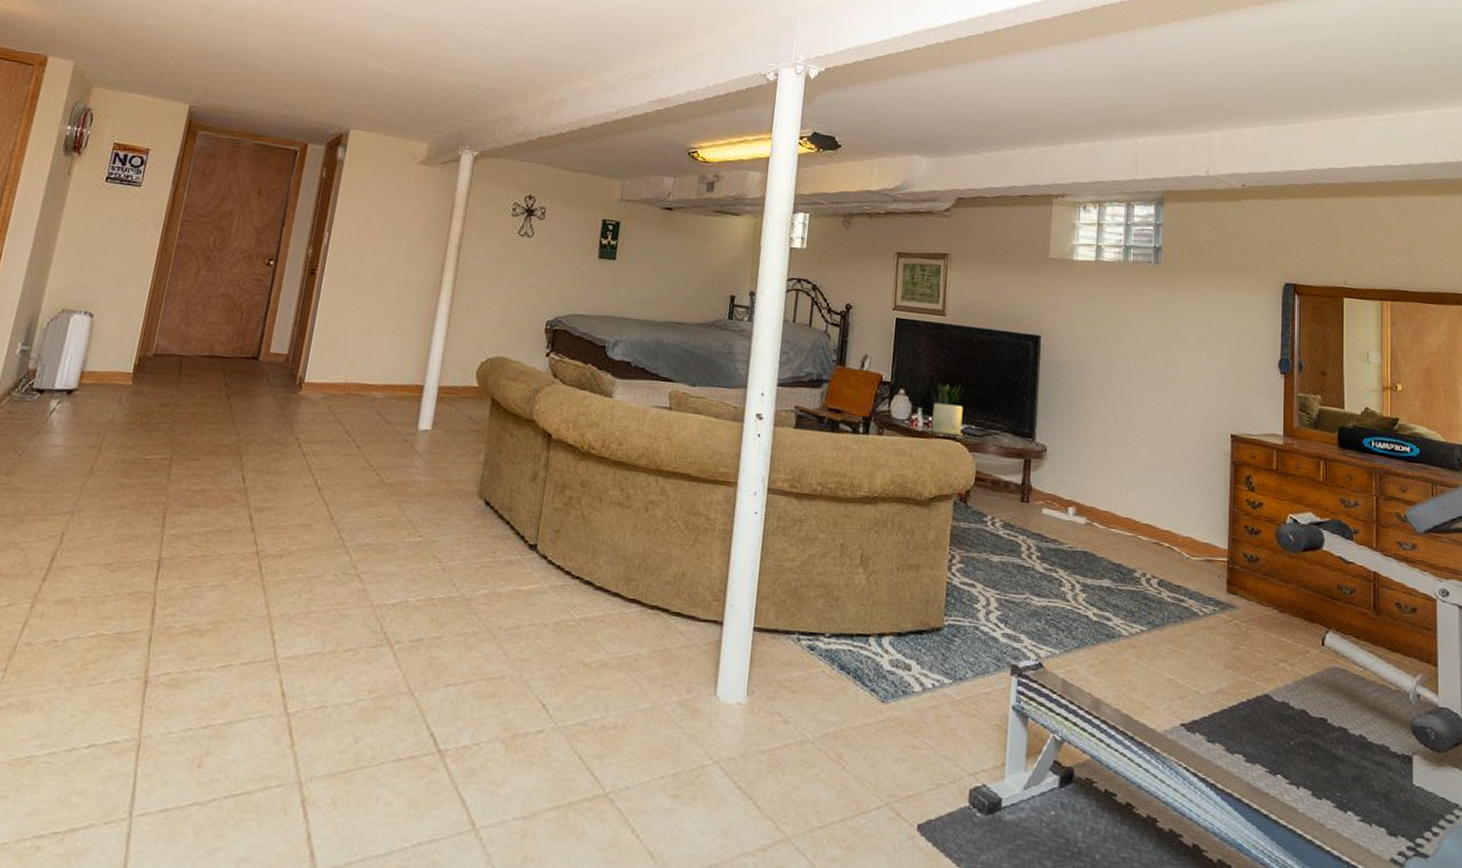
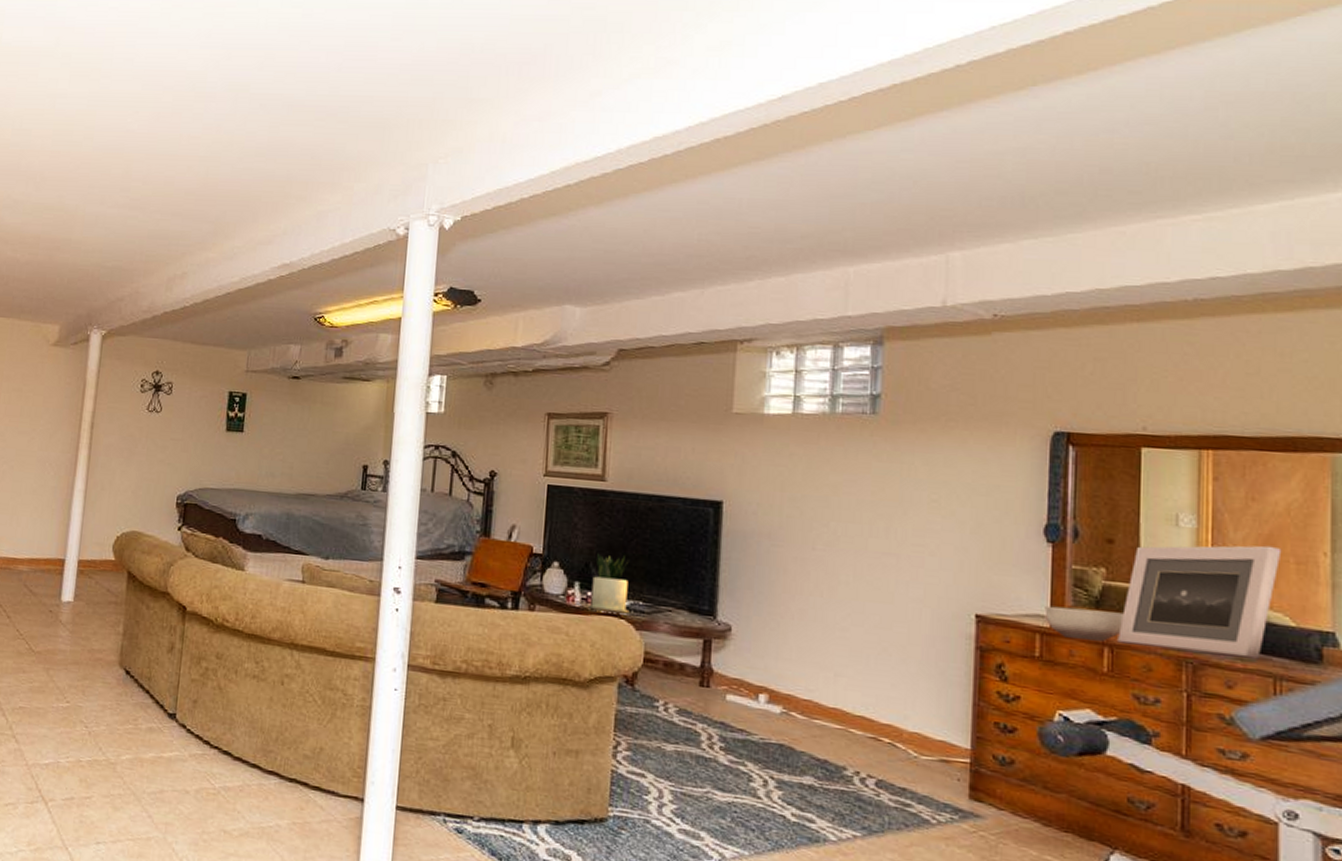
bowl: none [1279,426,1334,457] -> present [1044,605,1124,643]
picture frame: none [1329,377,1435,468] -> present [1118,545,1282,659]

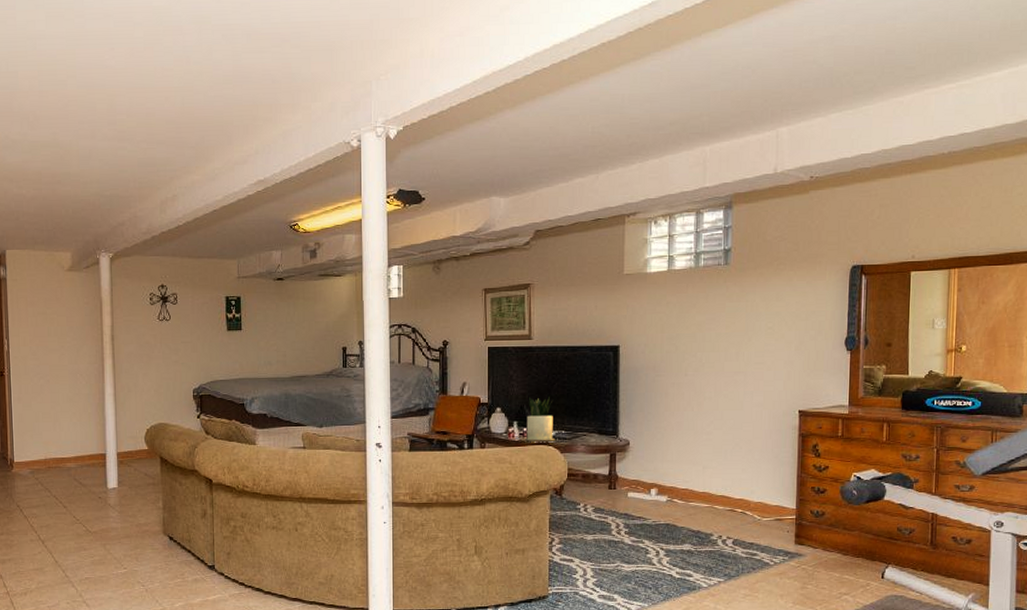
bowl: present [1044,605,1124,643] -> none [845,397,897,421]
picture frame: present [1118,545,1282,659] -> none [893,336,1000,420]

